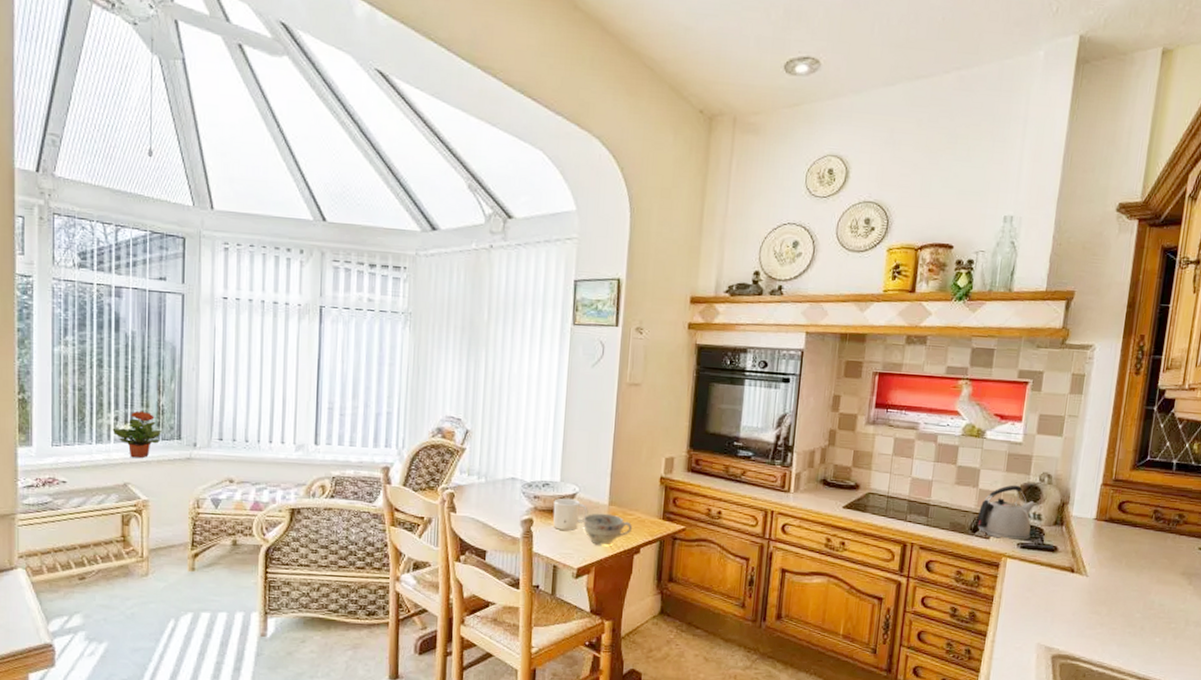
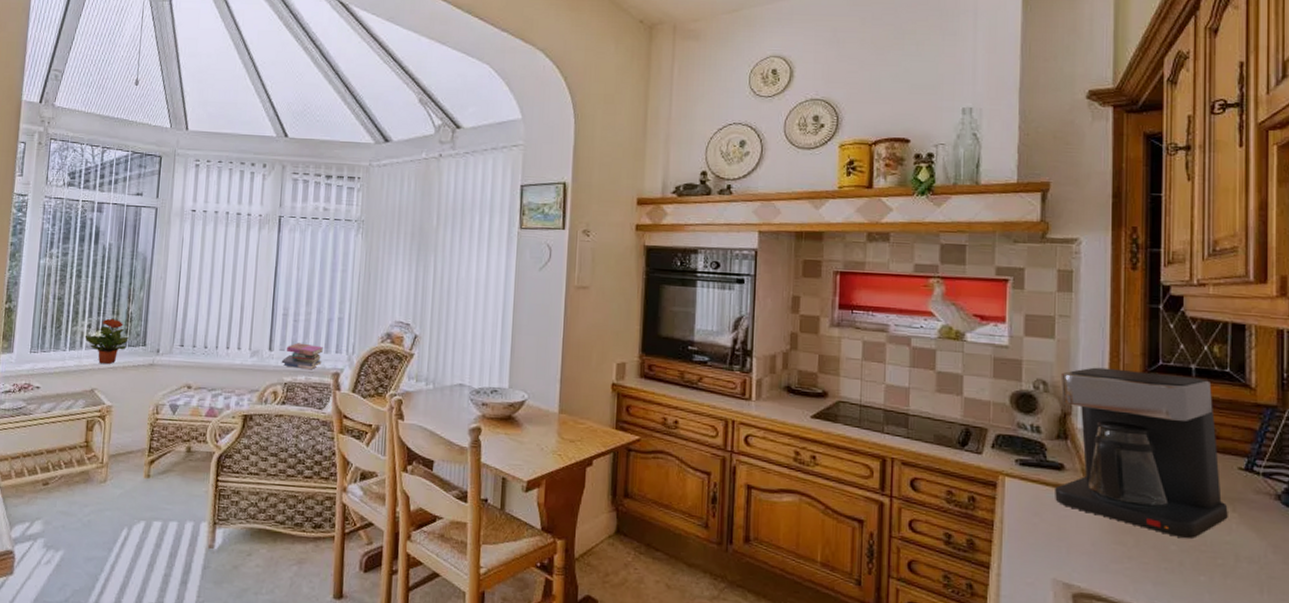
books: none [328,437,372,464] -> present [281,343,323,370]
mug: present [552,498,589,530] -> none [501,405,538,440]
teacup: present [583,513,632,546] -> none [533,421,584,457]
kettle: present [976,485,1036,540] -> none [965,393,1032,456]
coffee maker: none [1046,462,1188,607] -> present [1055,367,1228,539]

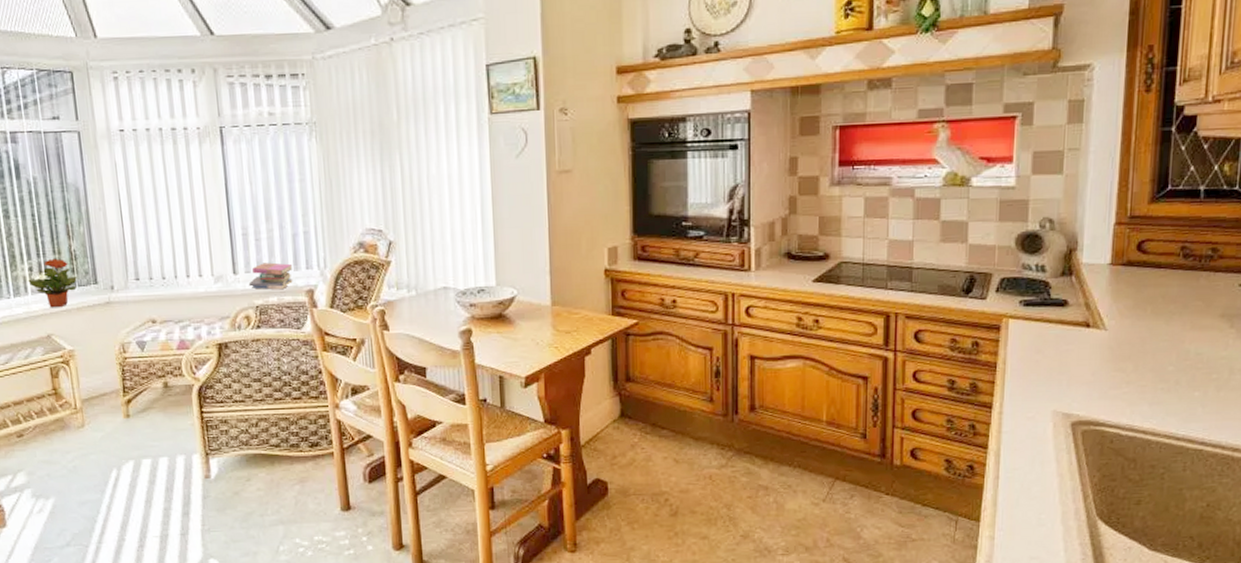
coffee maker: present [1055,367,1228,539] -> none [1057,198,1227,358]

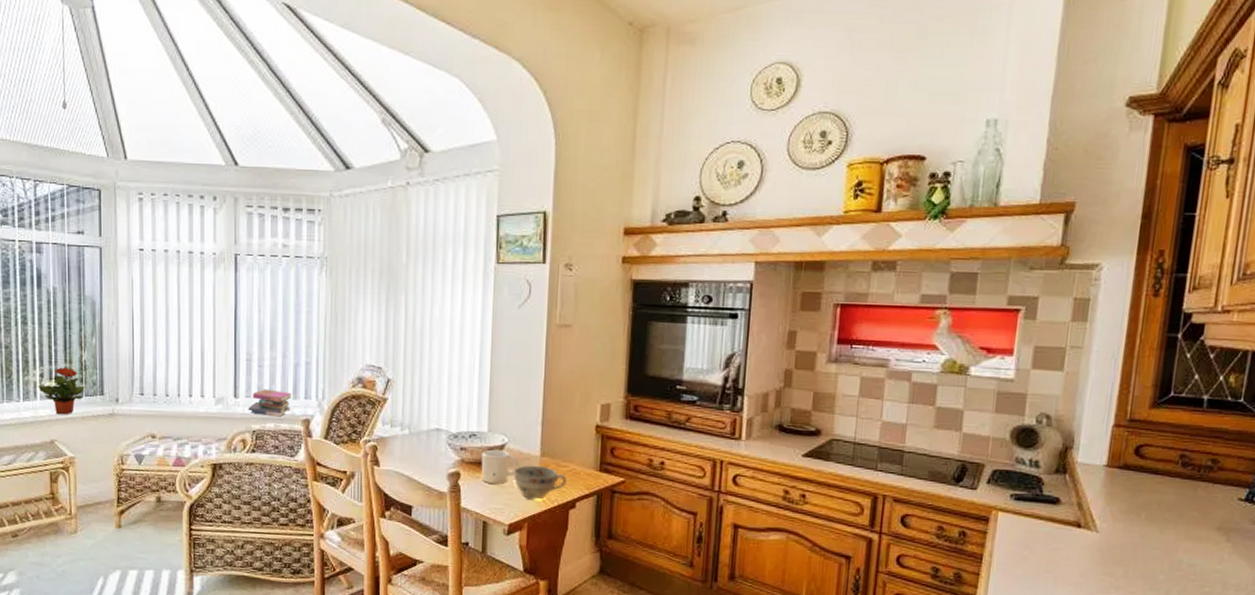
mug: none [491,302,530,337] -> present [481,449,519,484]
teacup: none [526,315,579,350] -> present [514,465,566,500]

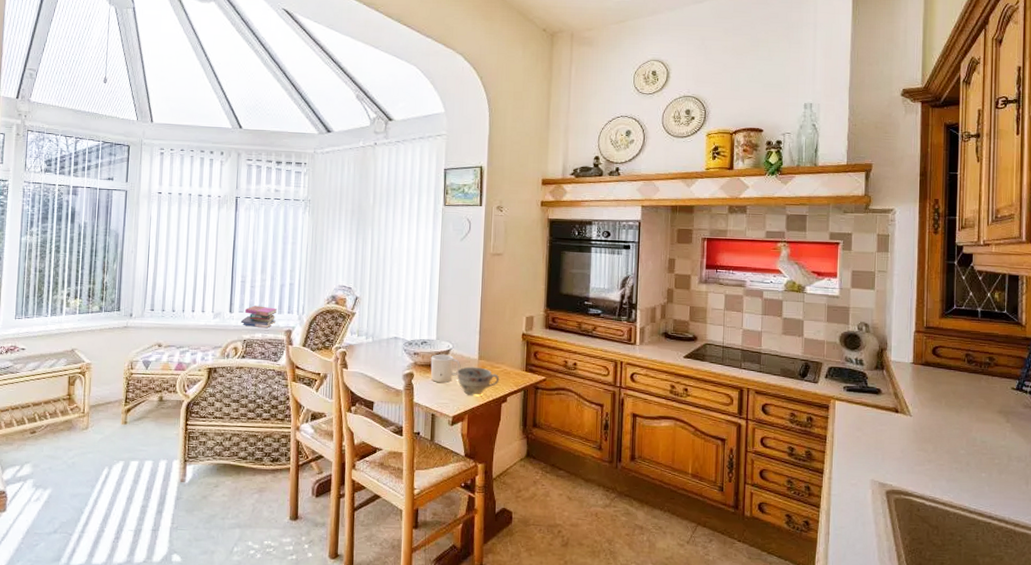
potted plant: present [38,367,85,415] -> none [64,287,104,328]

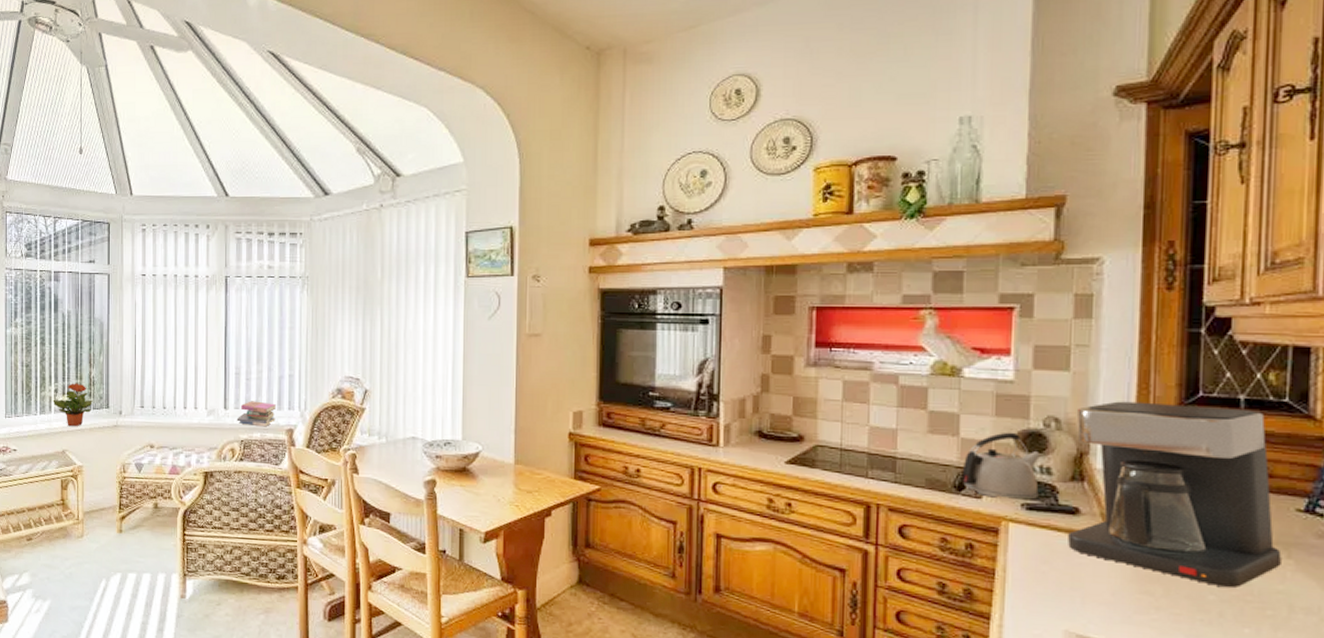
potted plant: none [64,287,104,328] -> present [53,383,93,427]
mug: present [430,354,461,383] -> none [456,457,493,492]
teacup: present [457,366,499,395] -> none [489,472,541,508]
kettle: none [804,334,857,383] -> present [961,432,1042,499]
coffee maker: none [873,312,1003,444] -> present [1068,401,1282,588]

